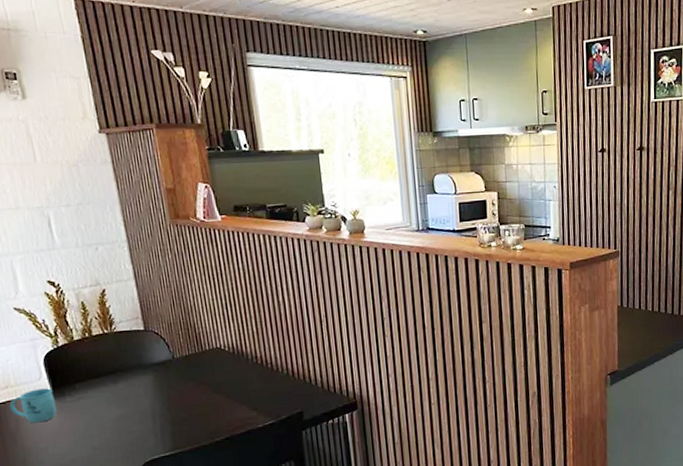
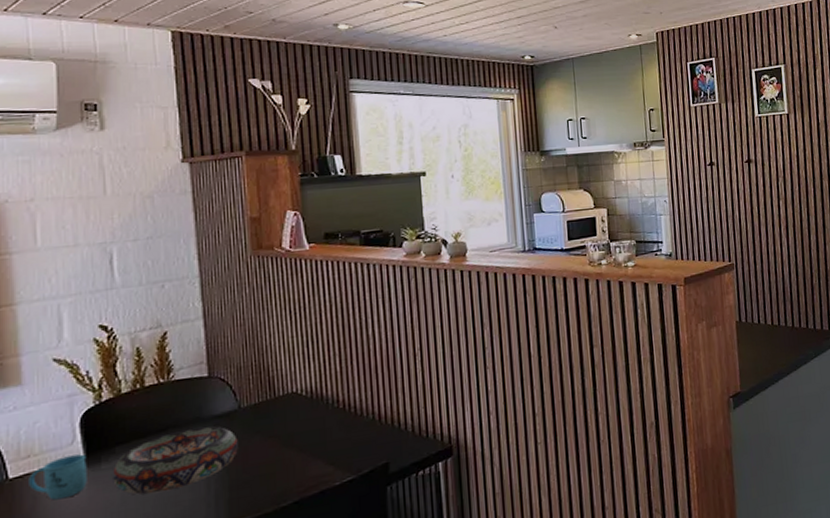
decorative bowl: none [75,372,176,424] -> present [112,426,238,495]

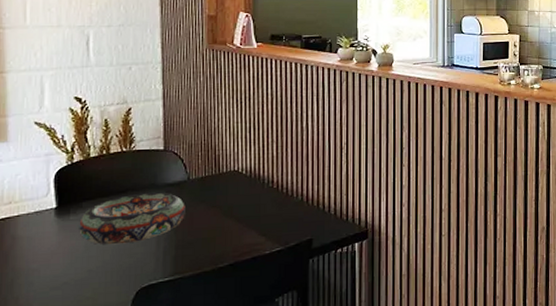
mug: present [29,454,87,500] -> none [9,205,58,242]

